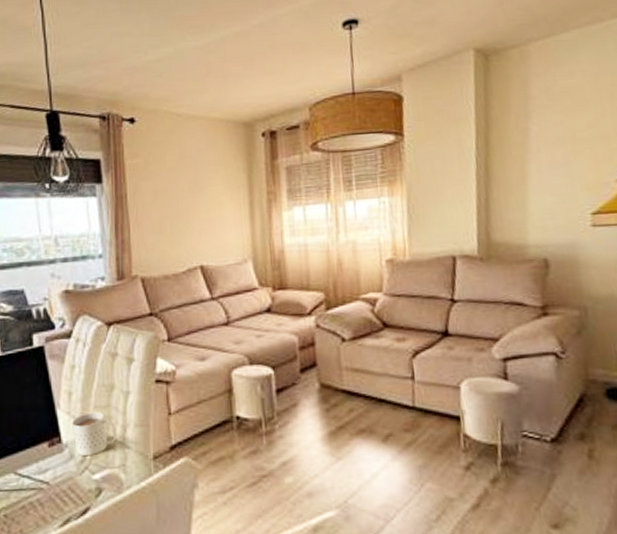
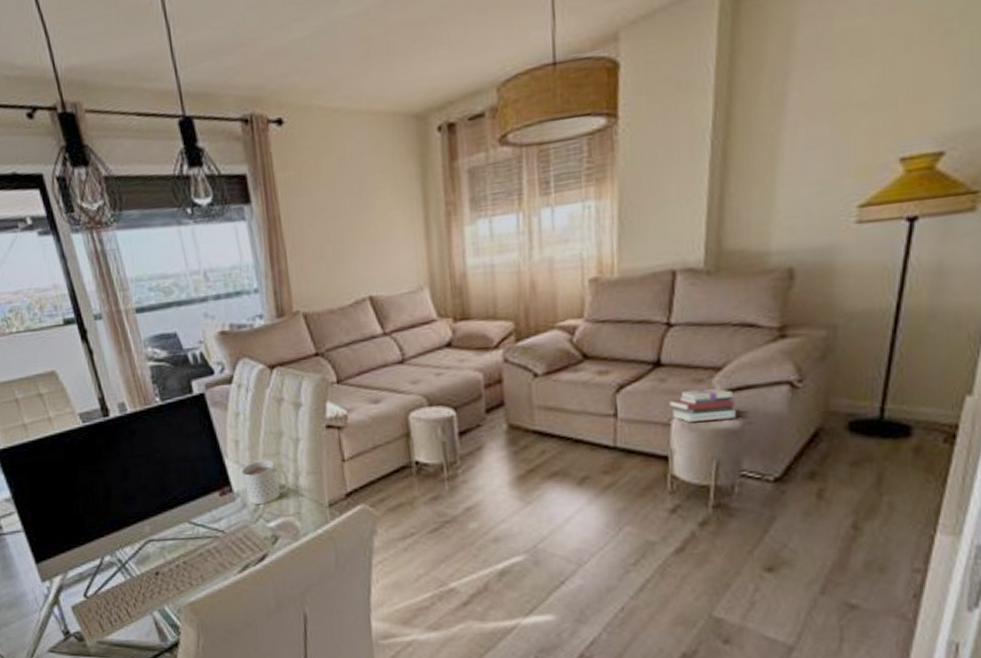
books: none [457,356,514,387] -> present [669,387,737,423]

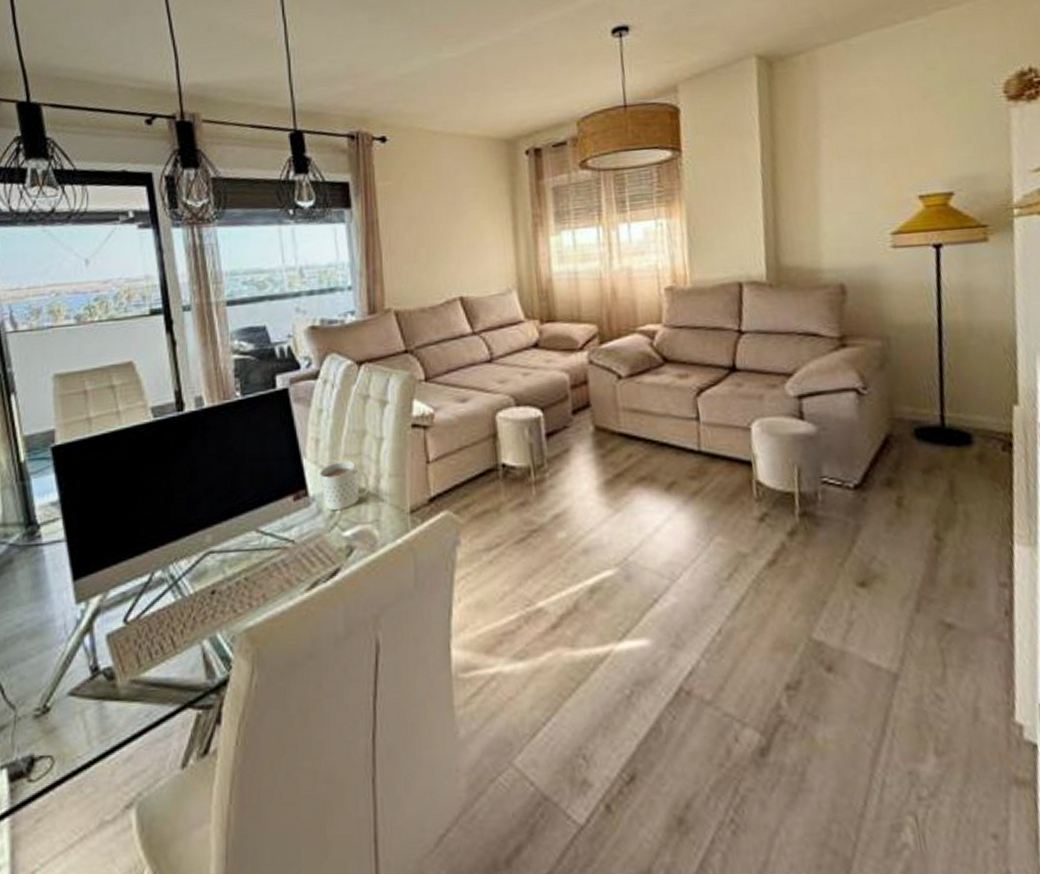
books: present [669,387,737,423] -> none [747,393,811,428]

